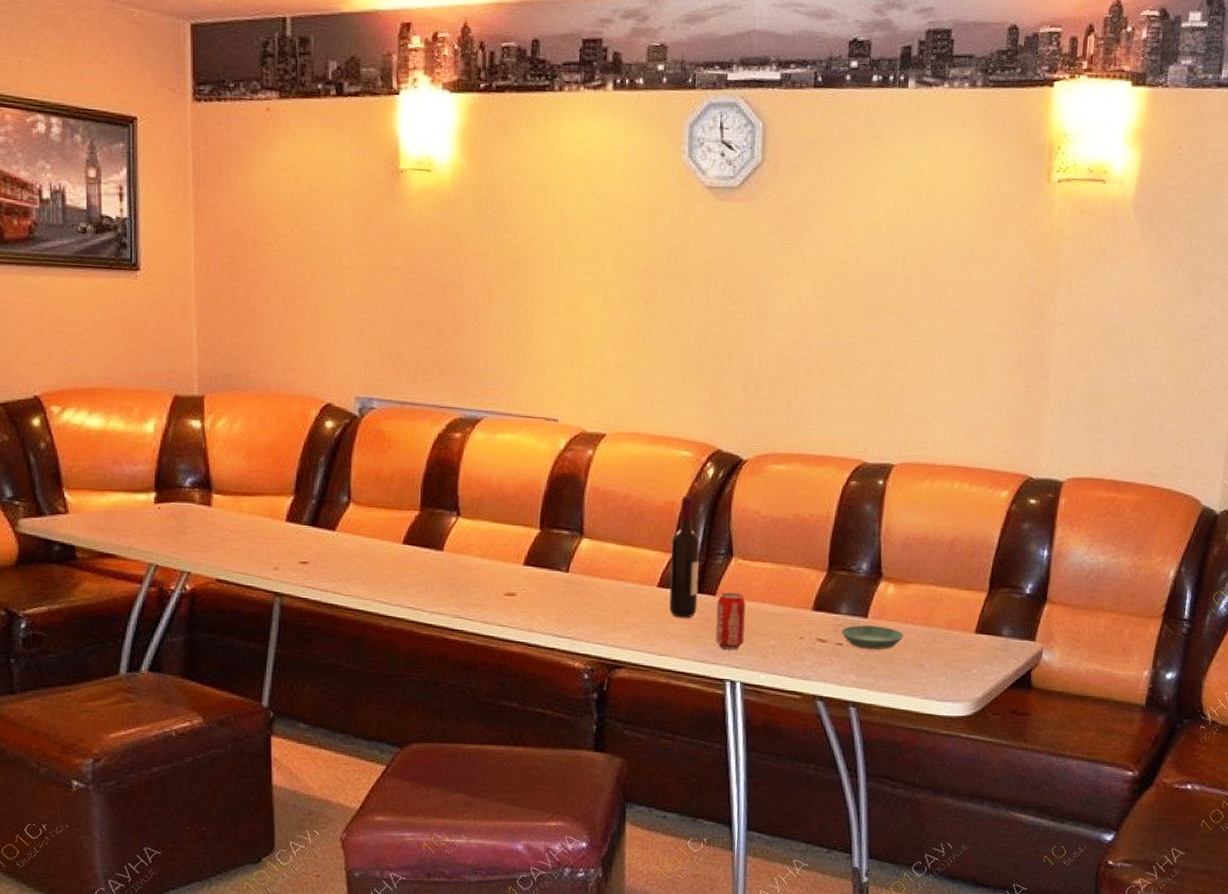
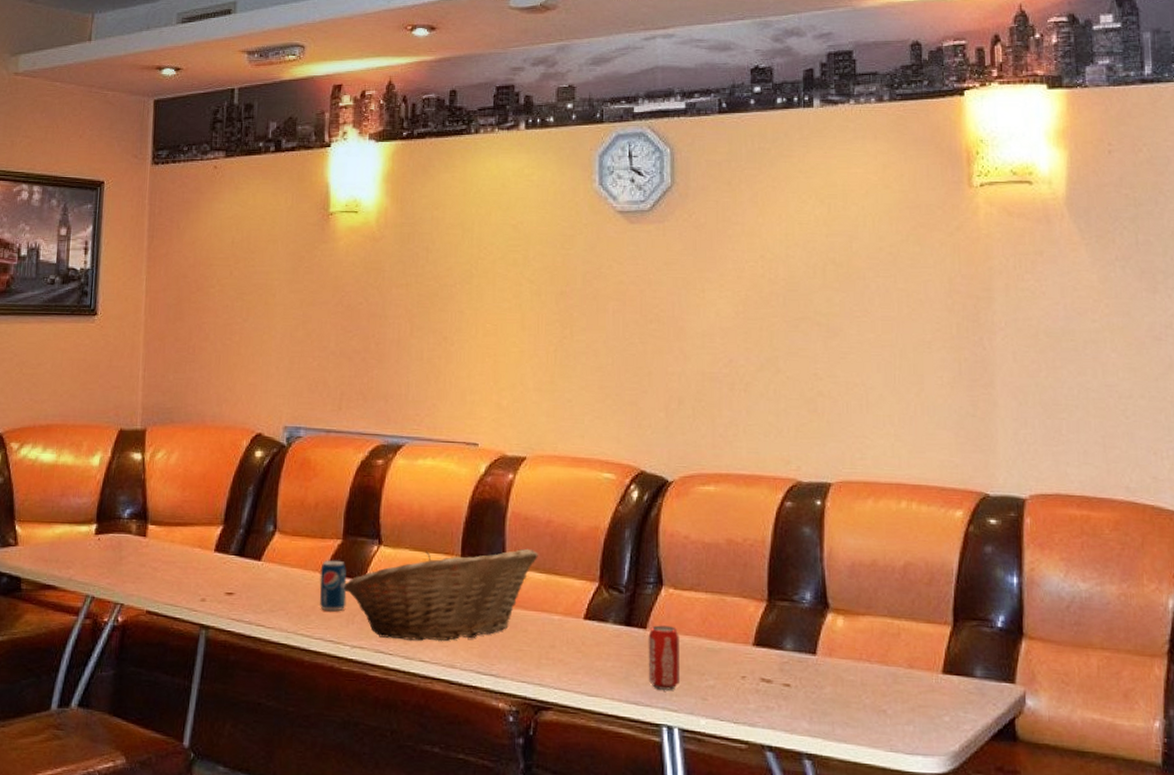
beverage can: none [397,530,425,580] -> present [319,560,347,612]
fruit basket: none [421,521,616,607] -> present [343,548,538,641]
wine bottle: present [669,496,700,618] -> none [596,520,628,654]
saucer: present [841,625,904,649] -> none [788,663,860,692]

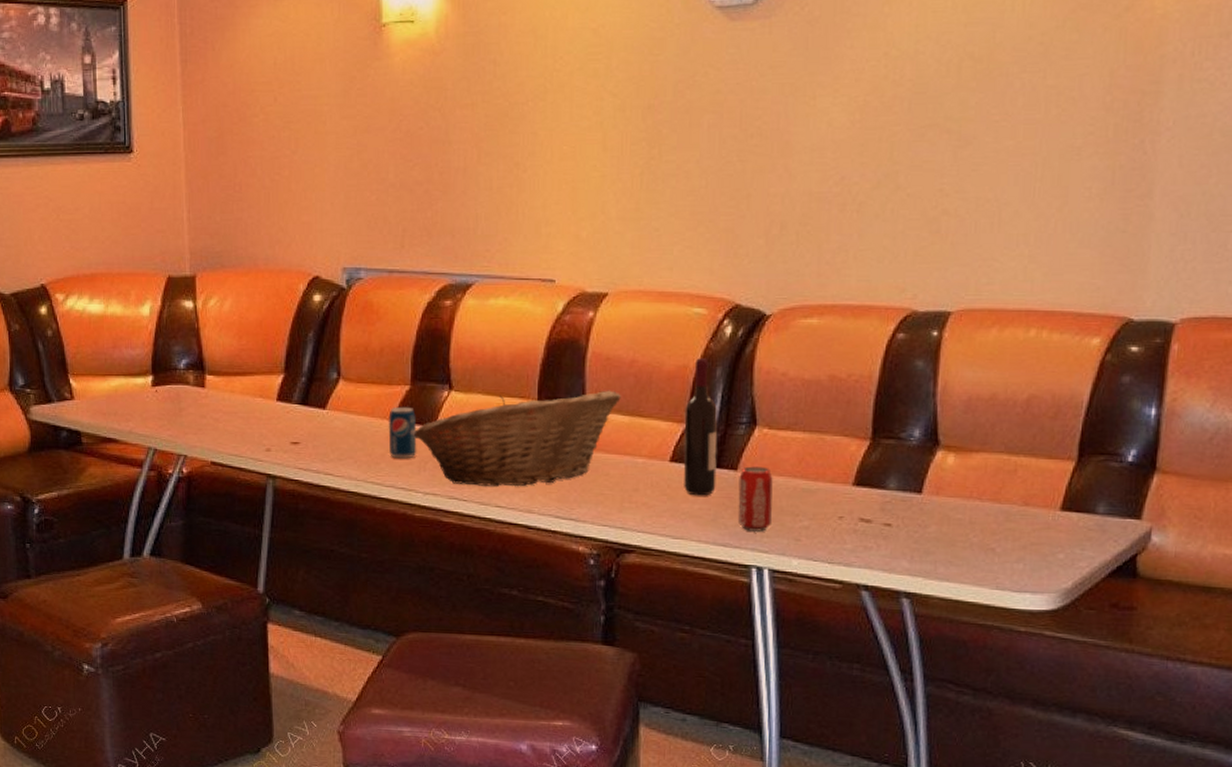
wine bottle: none [596,520,628,654] -> present [683,358,718,496]

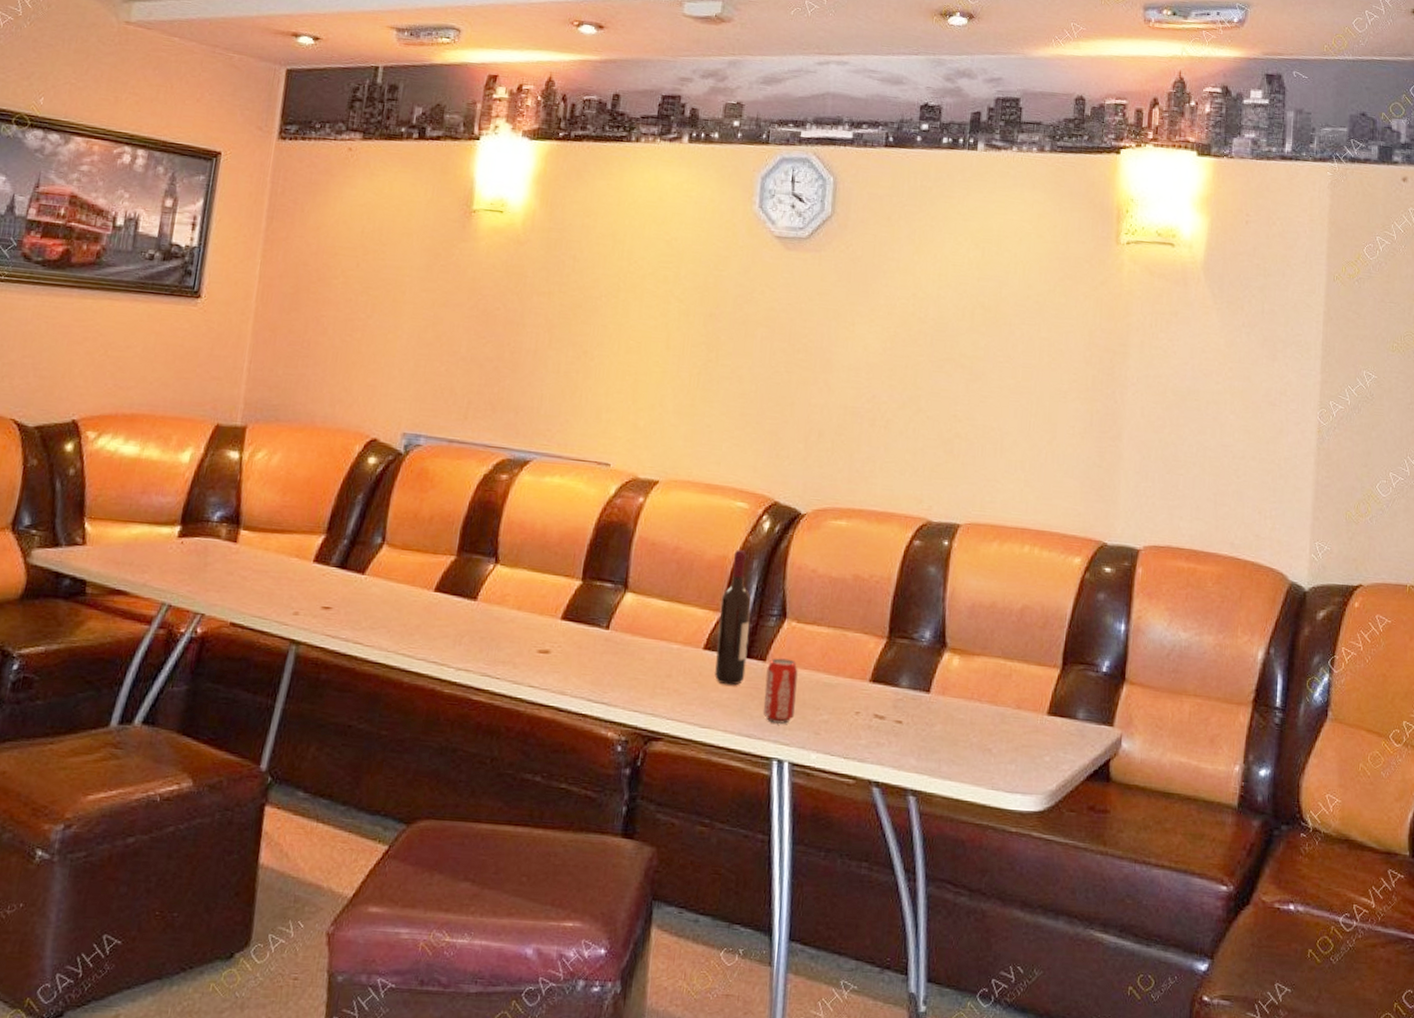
beverage can: present [388,406,417,459] -> none [425,577,458,632]
fruit basket: present [413,390,621,486] -> none [452,572,663,666]

